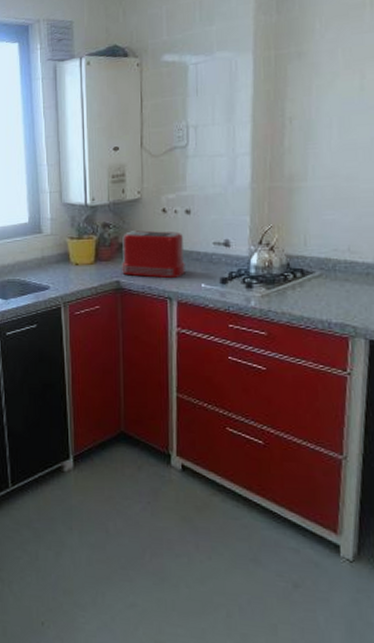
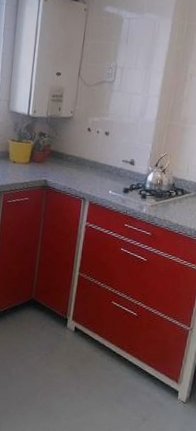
toaster: present [121,230,185,279] -> none [50,142,101,184]

